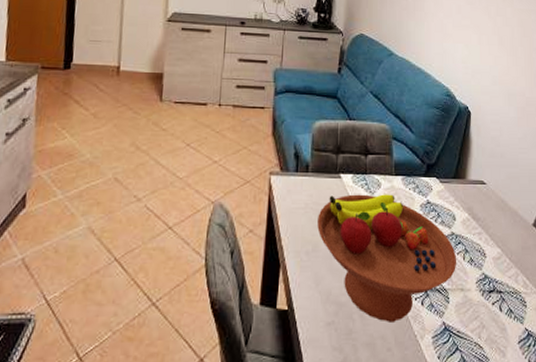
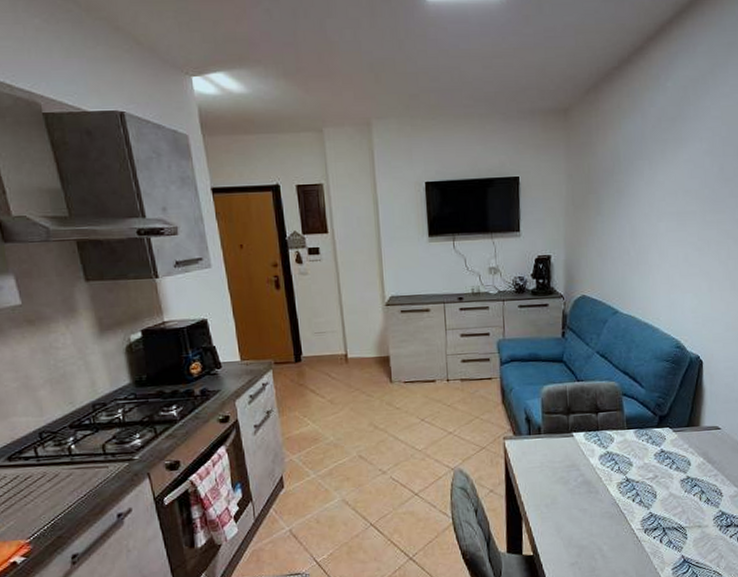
fruit bowl: present [317,194,457,322] -> none [554,447,694,559]

